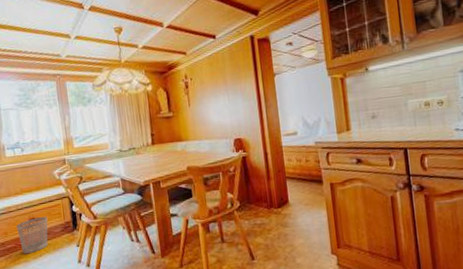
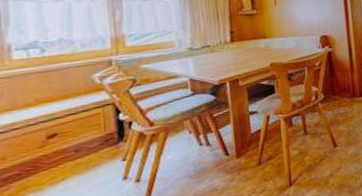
wastebasket: present [16,217,48,254] -> none [24,130,79,182]

